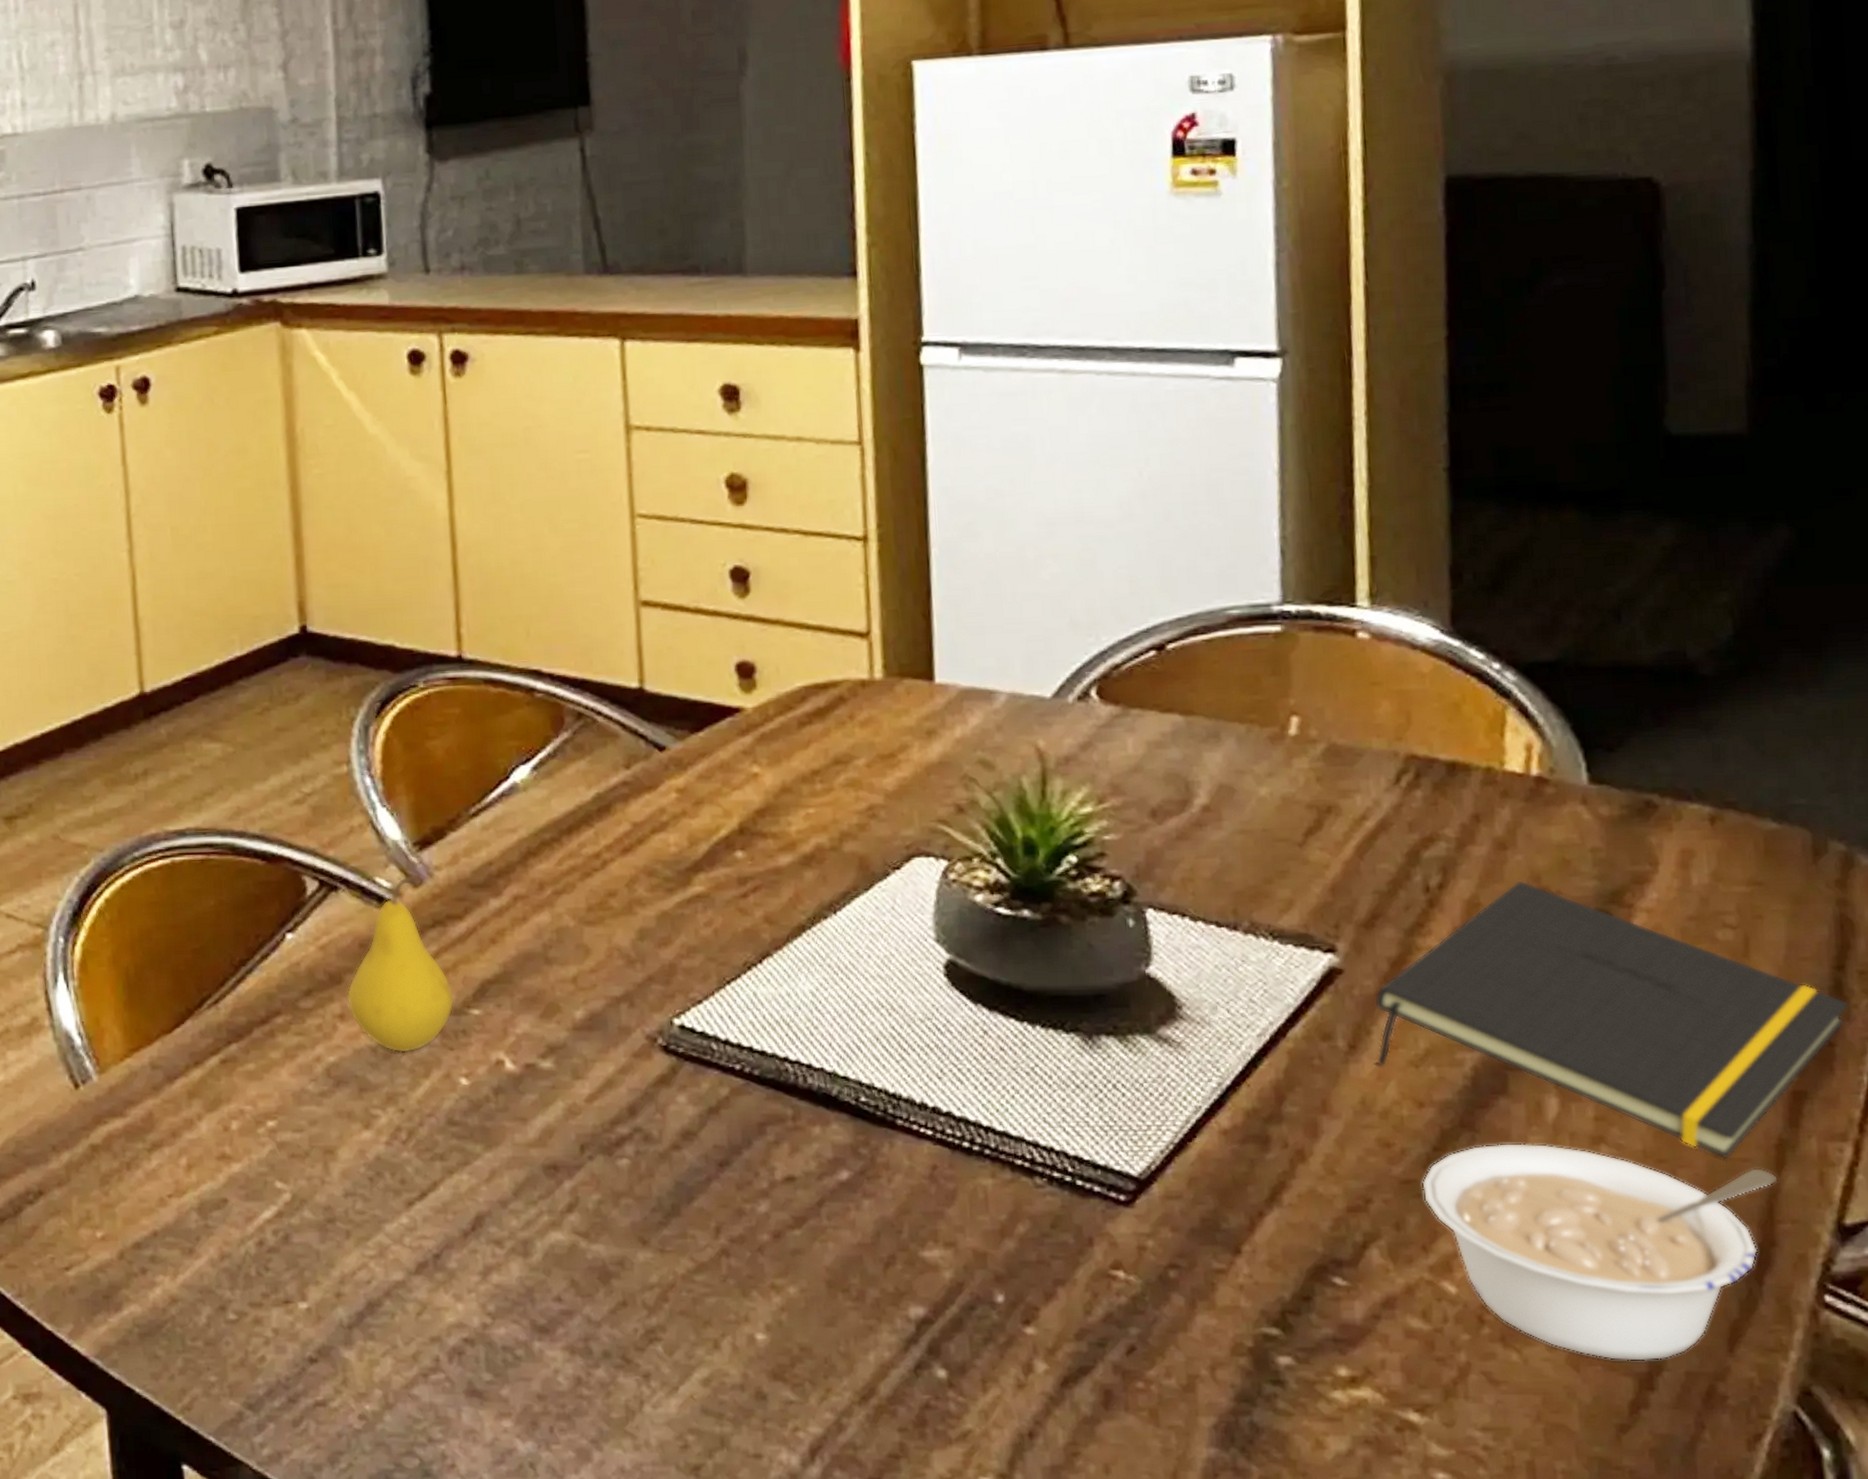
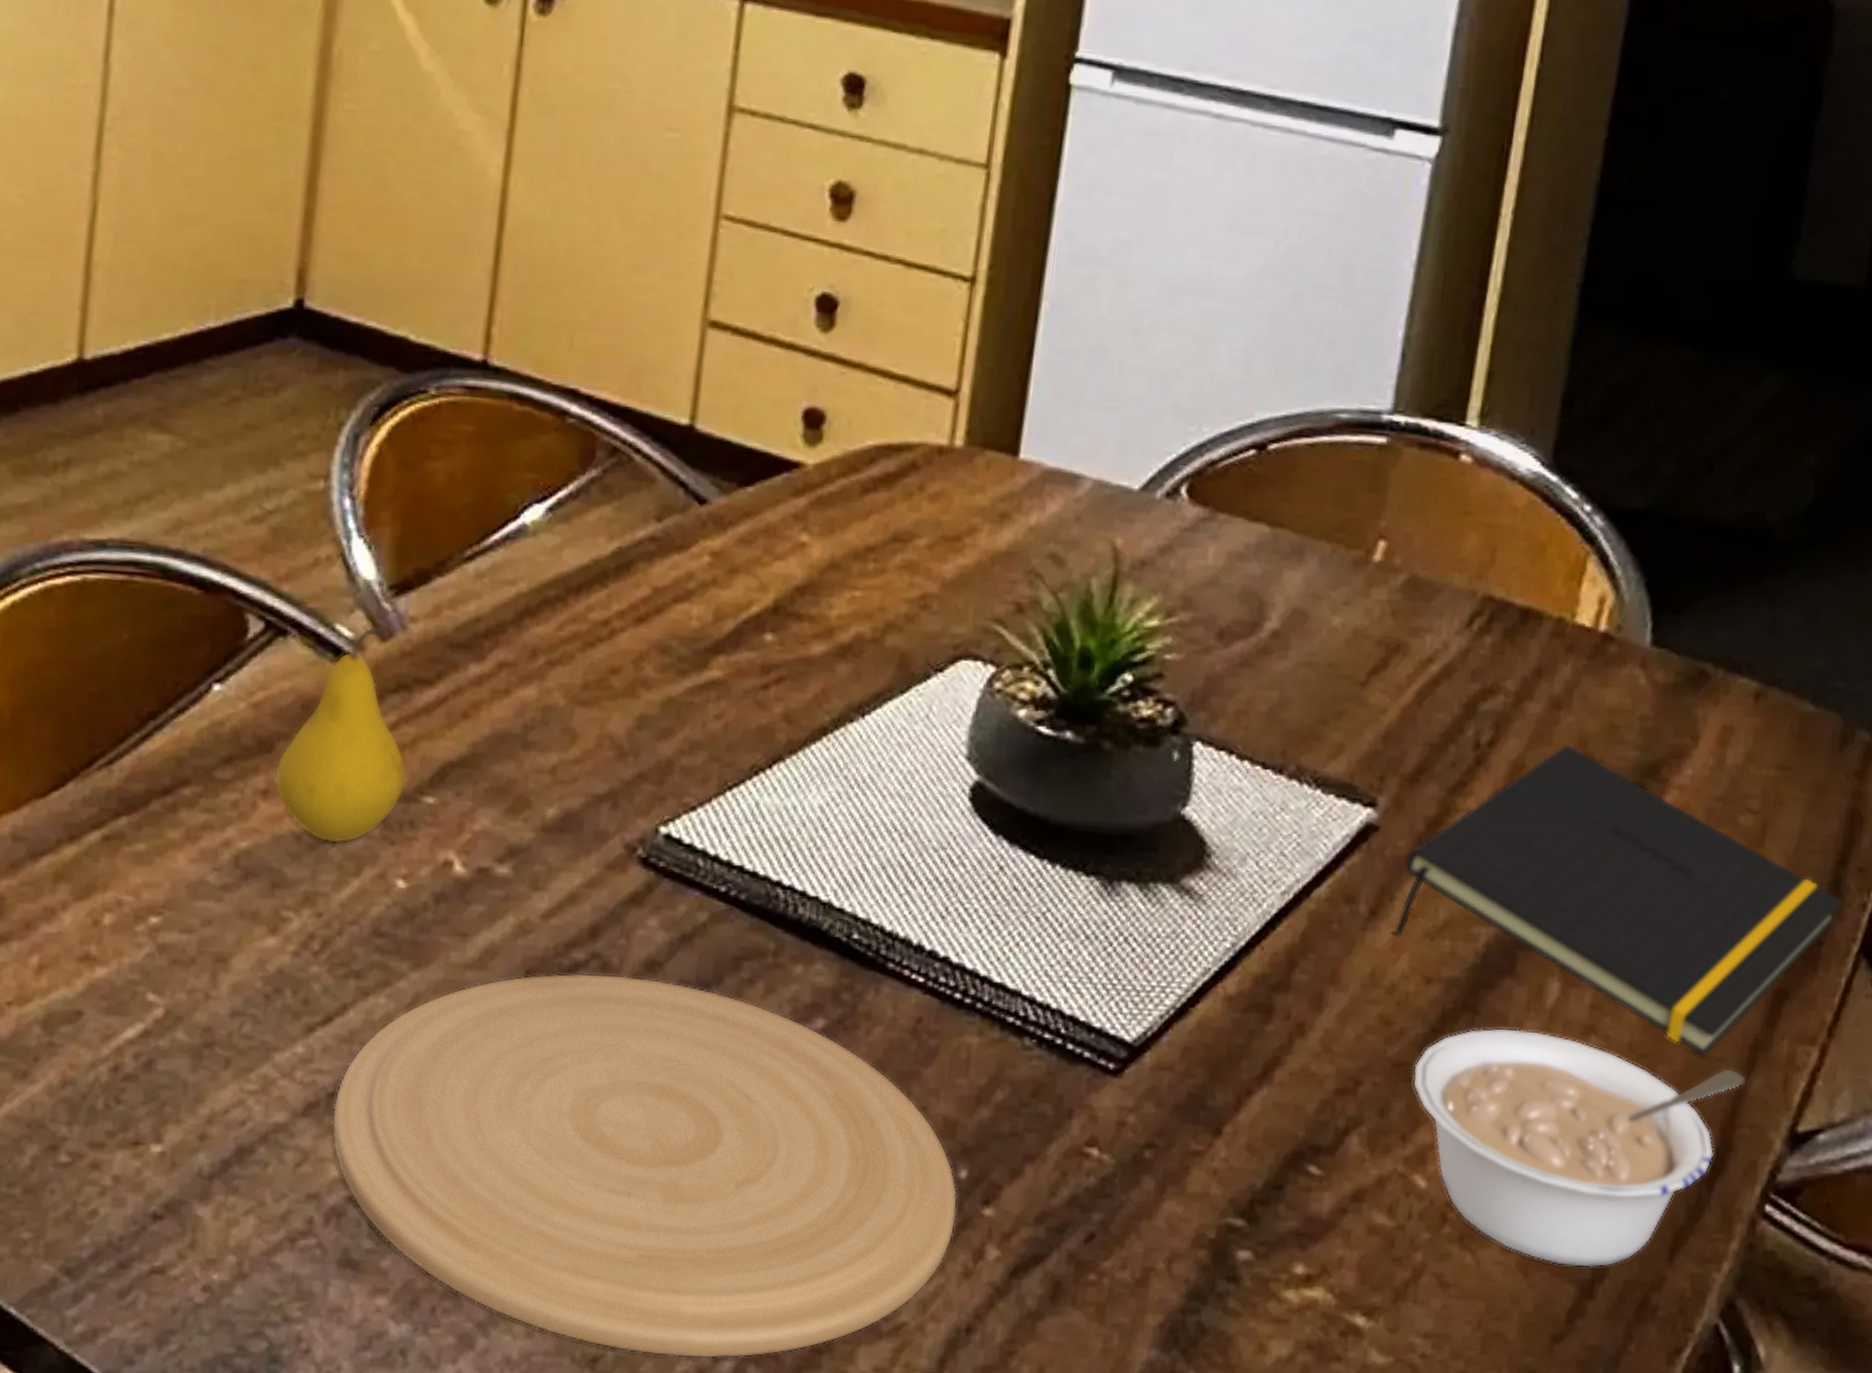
plate: none [439,1144,1002,1465] -> present [331,973,958,1359]

